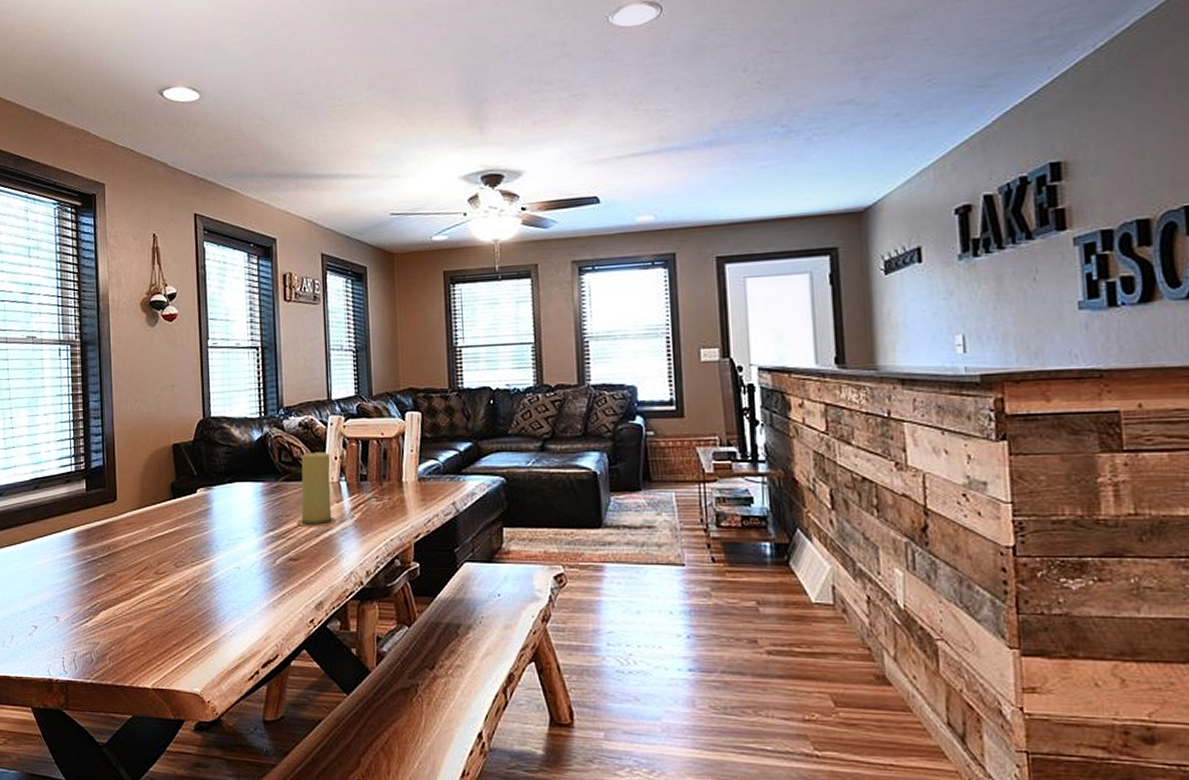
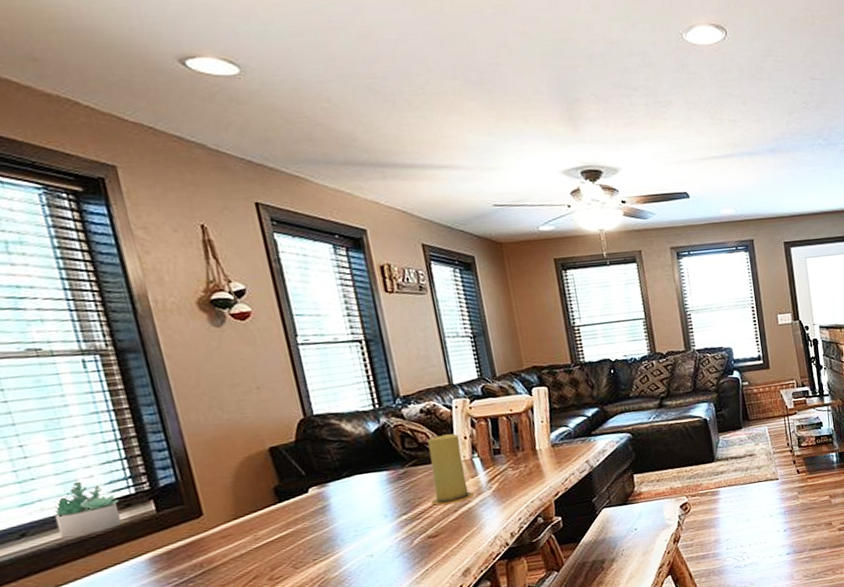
succulent plant: none [21,454,63,502] -> present [54,481,122,539]

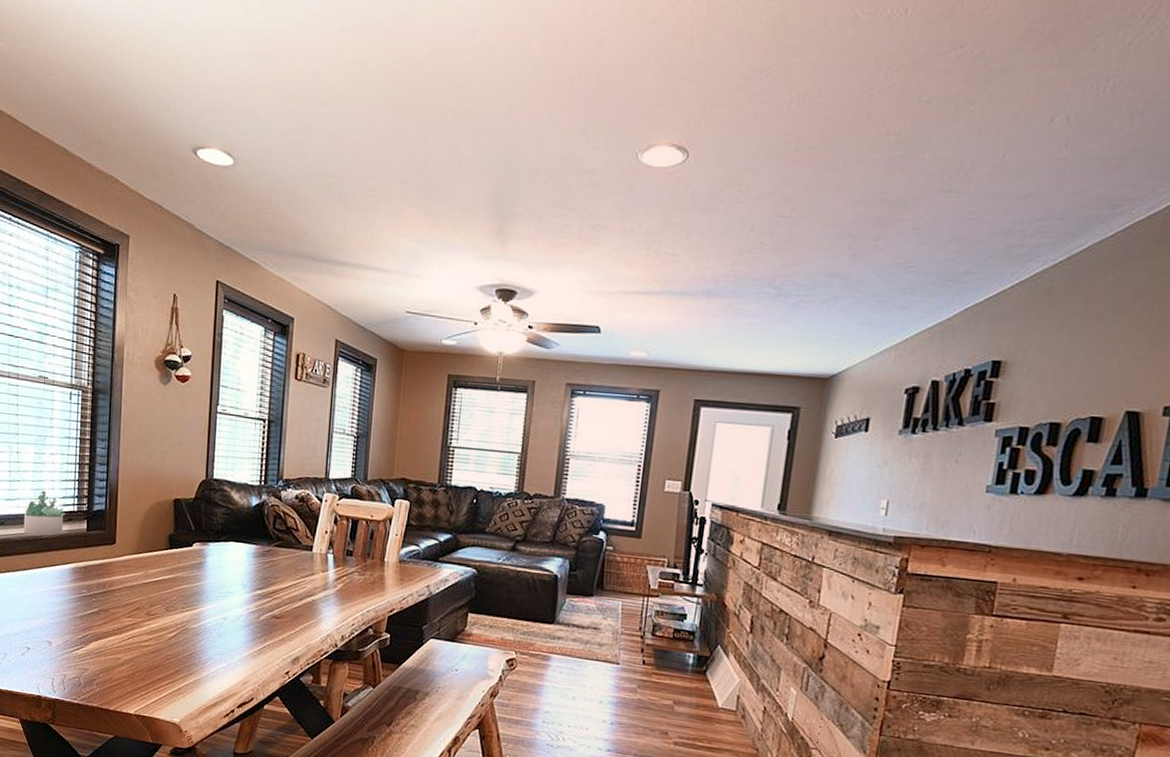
candle: present [427,433,474,506] -> none [283,524,322,592]

